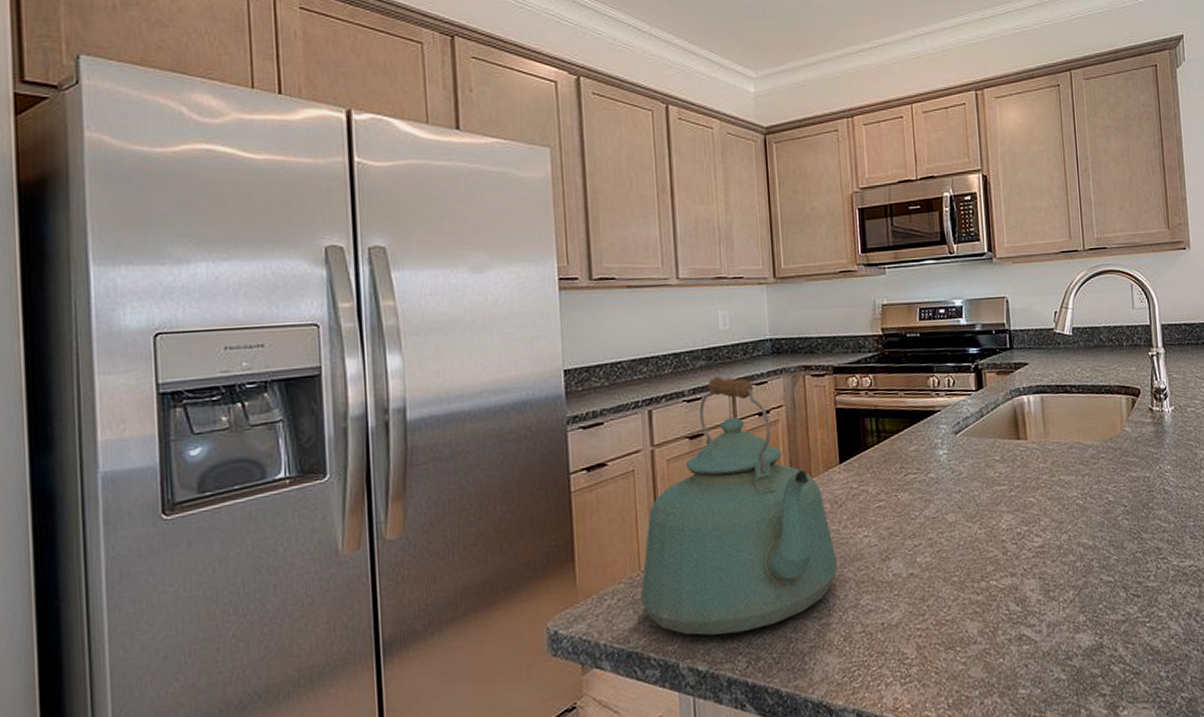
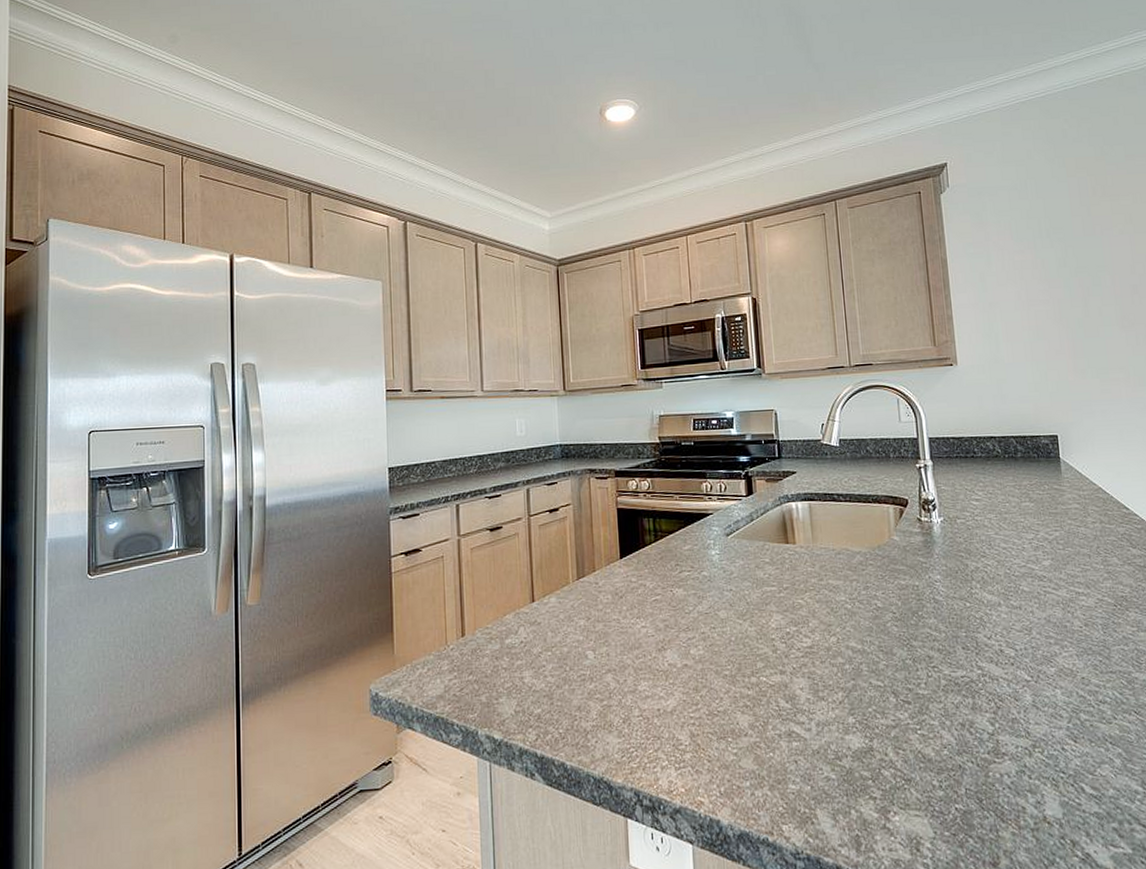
kettle: present [640,376,838,636] -> none [447,476,618,708]

